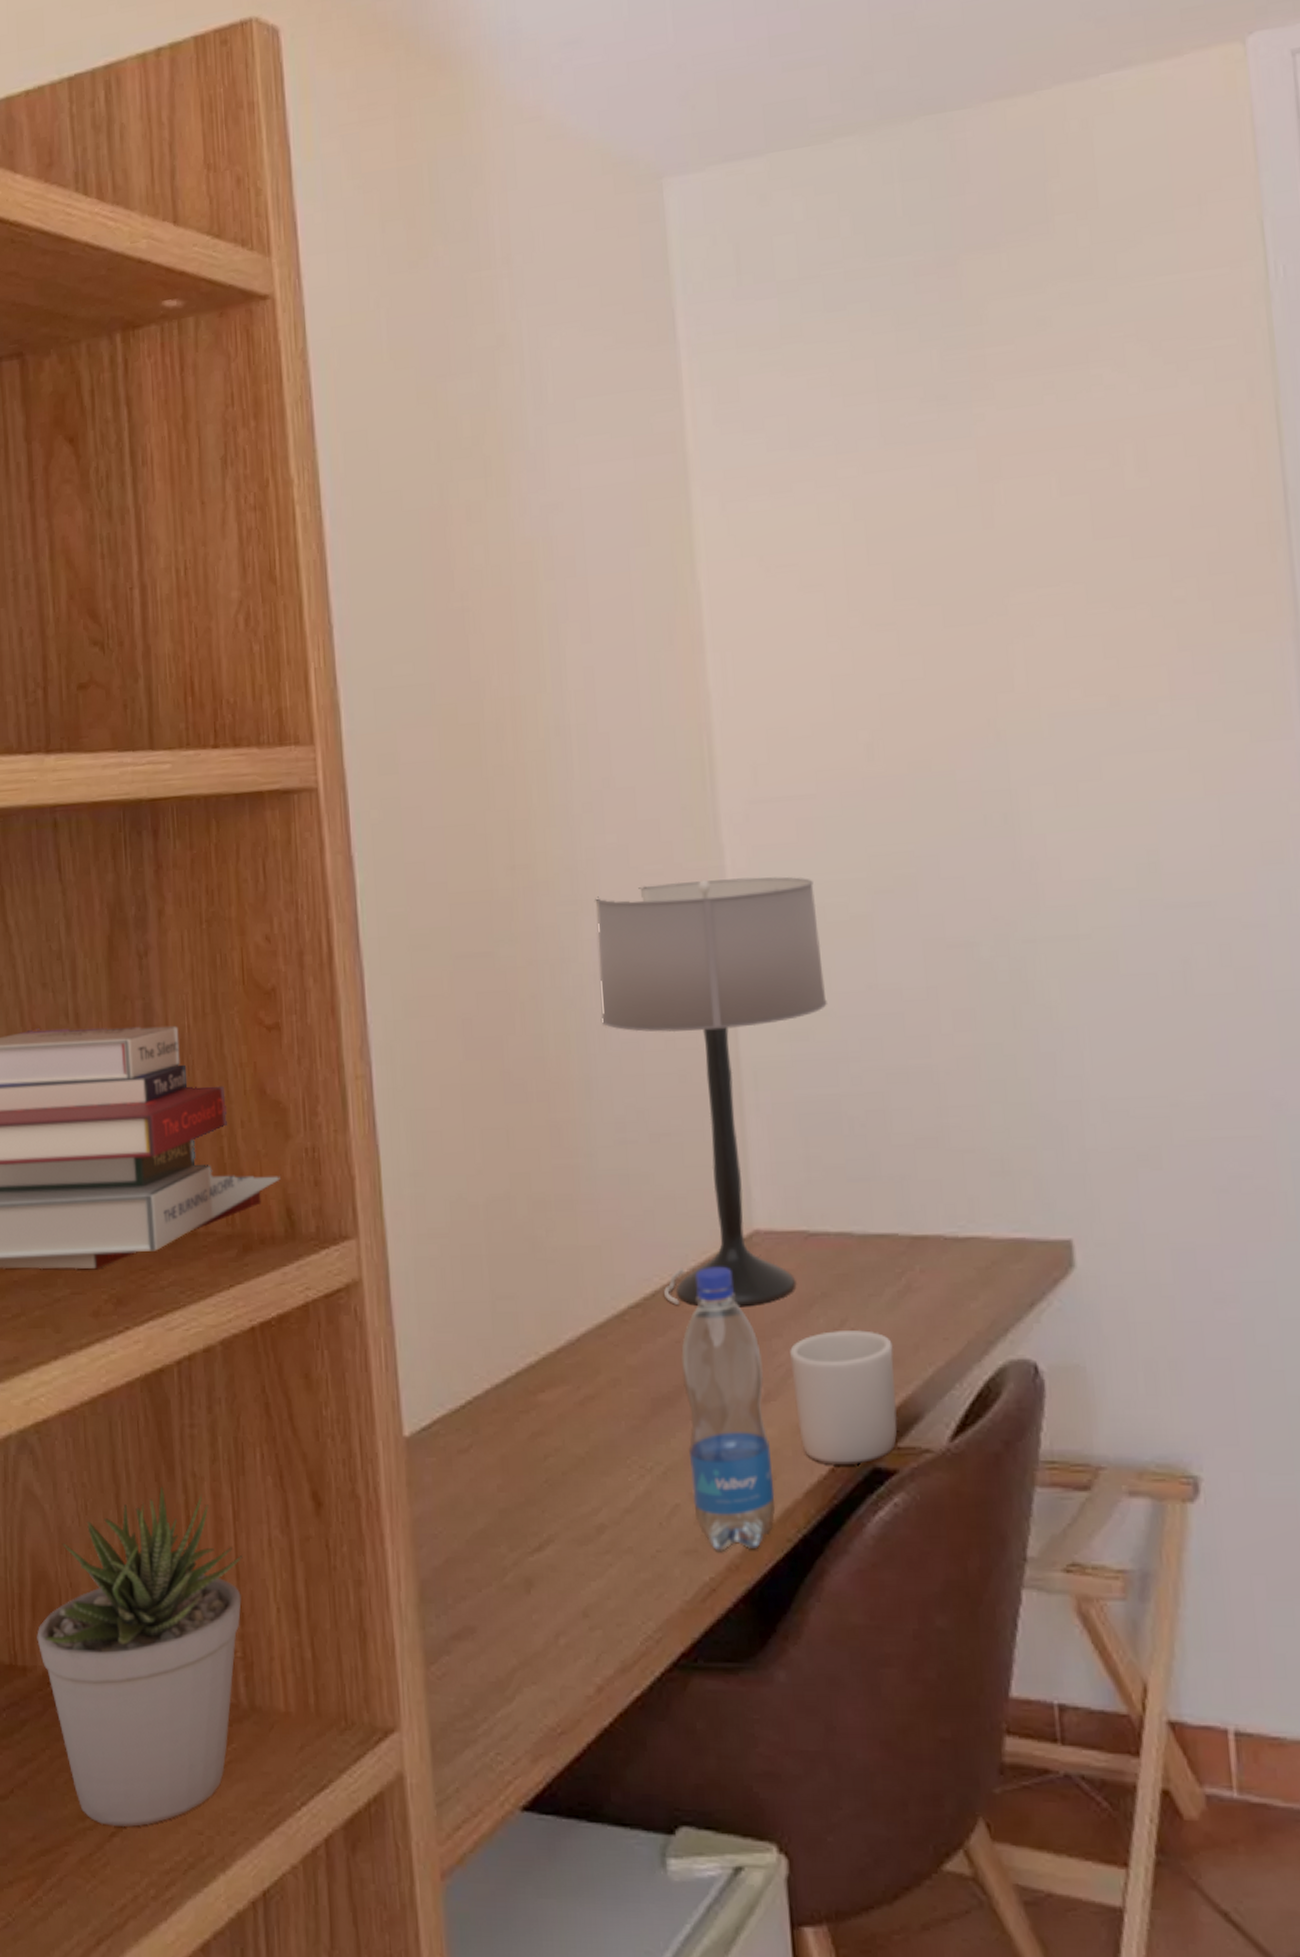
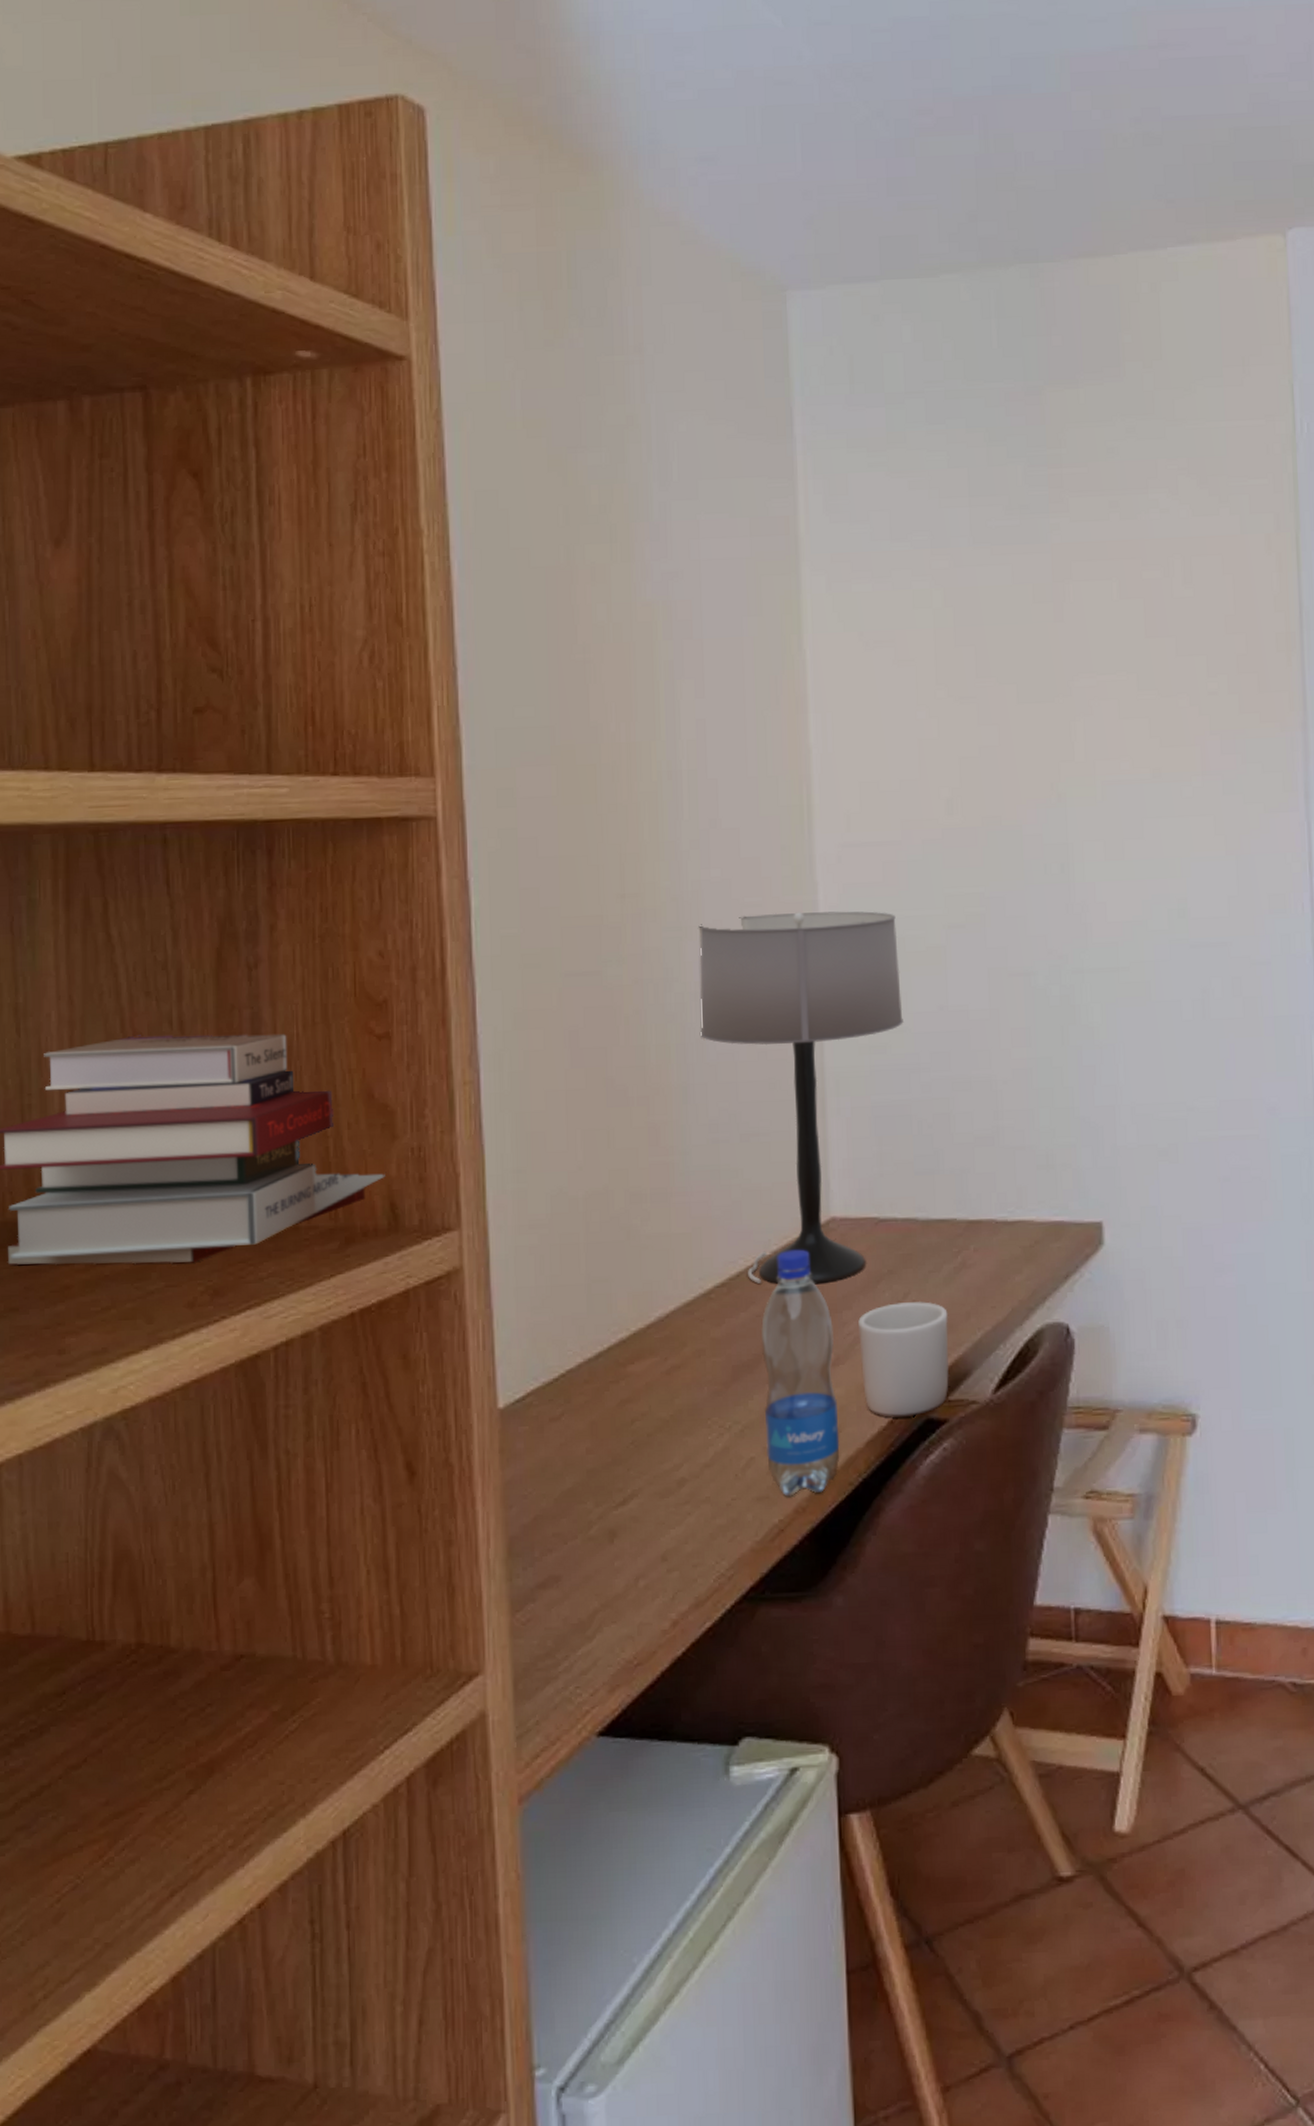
potted plant: present [37,1486,243,1828] -> none [117,1464,334,1785]

